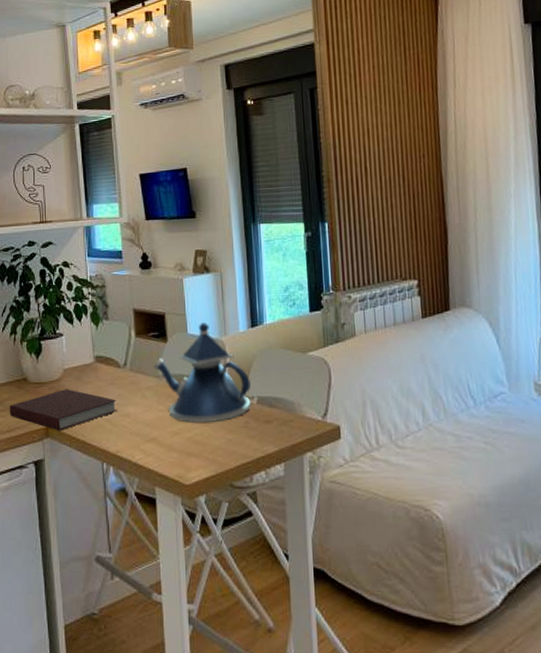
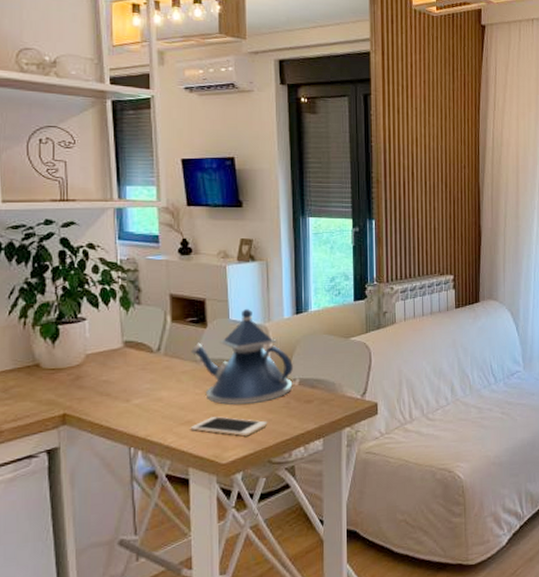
notebook: present [9,389,117,431] -> none [16,374,148,418]
cell phone: none [155,435,228,457] -> present [190,416,268,437]

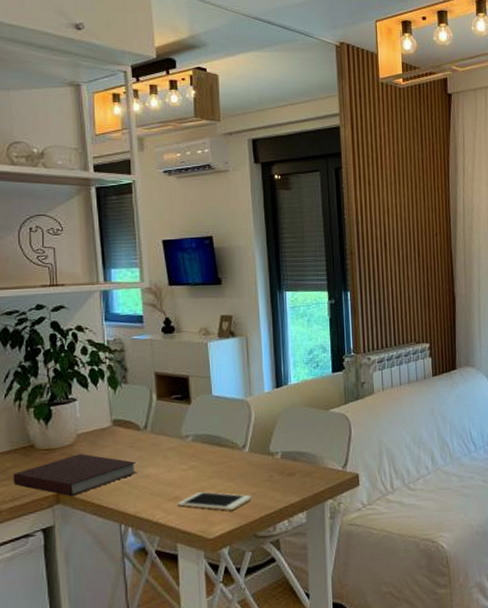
notebook: none [16,374,148,418] -> present [13,454,137,497]
teapot: present [191,308,293,405] -> none [176,383,275,480]

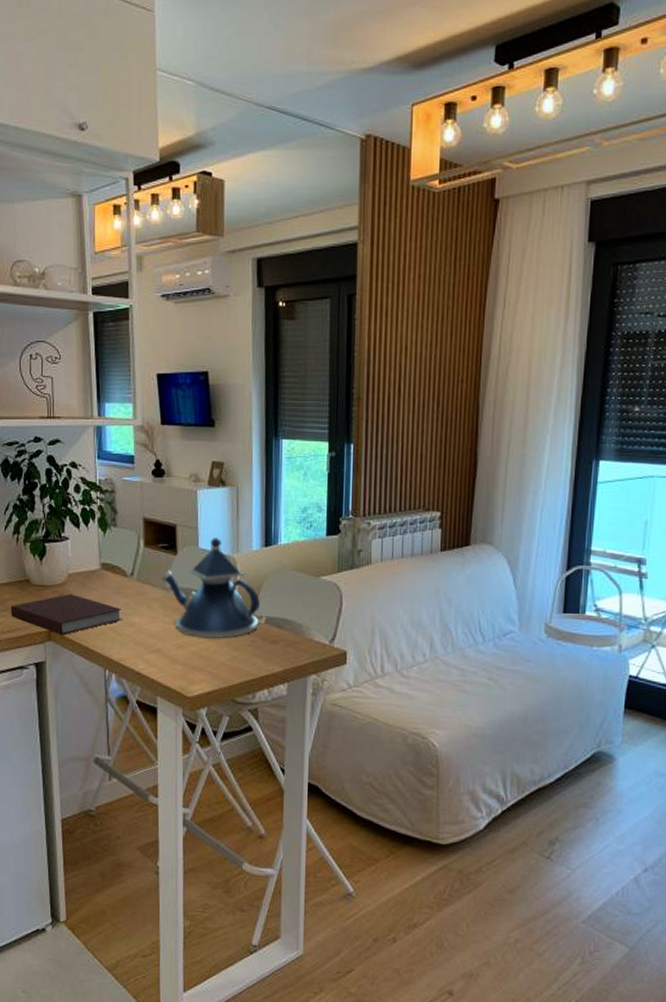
teapot: none [176,383,275,480] -> present [162,536,260,638]
cell phone: present [177,492,252,511] -> none [159,648,233,672]

